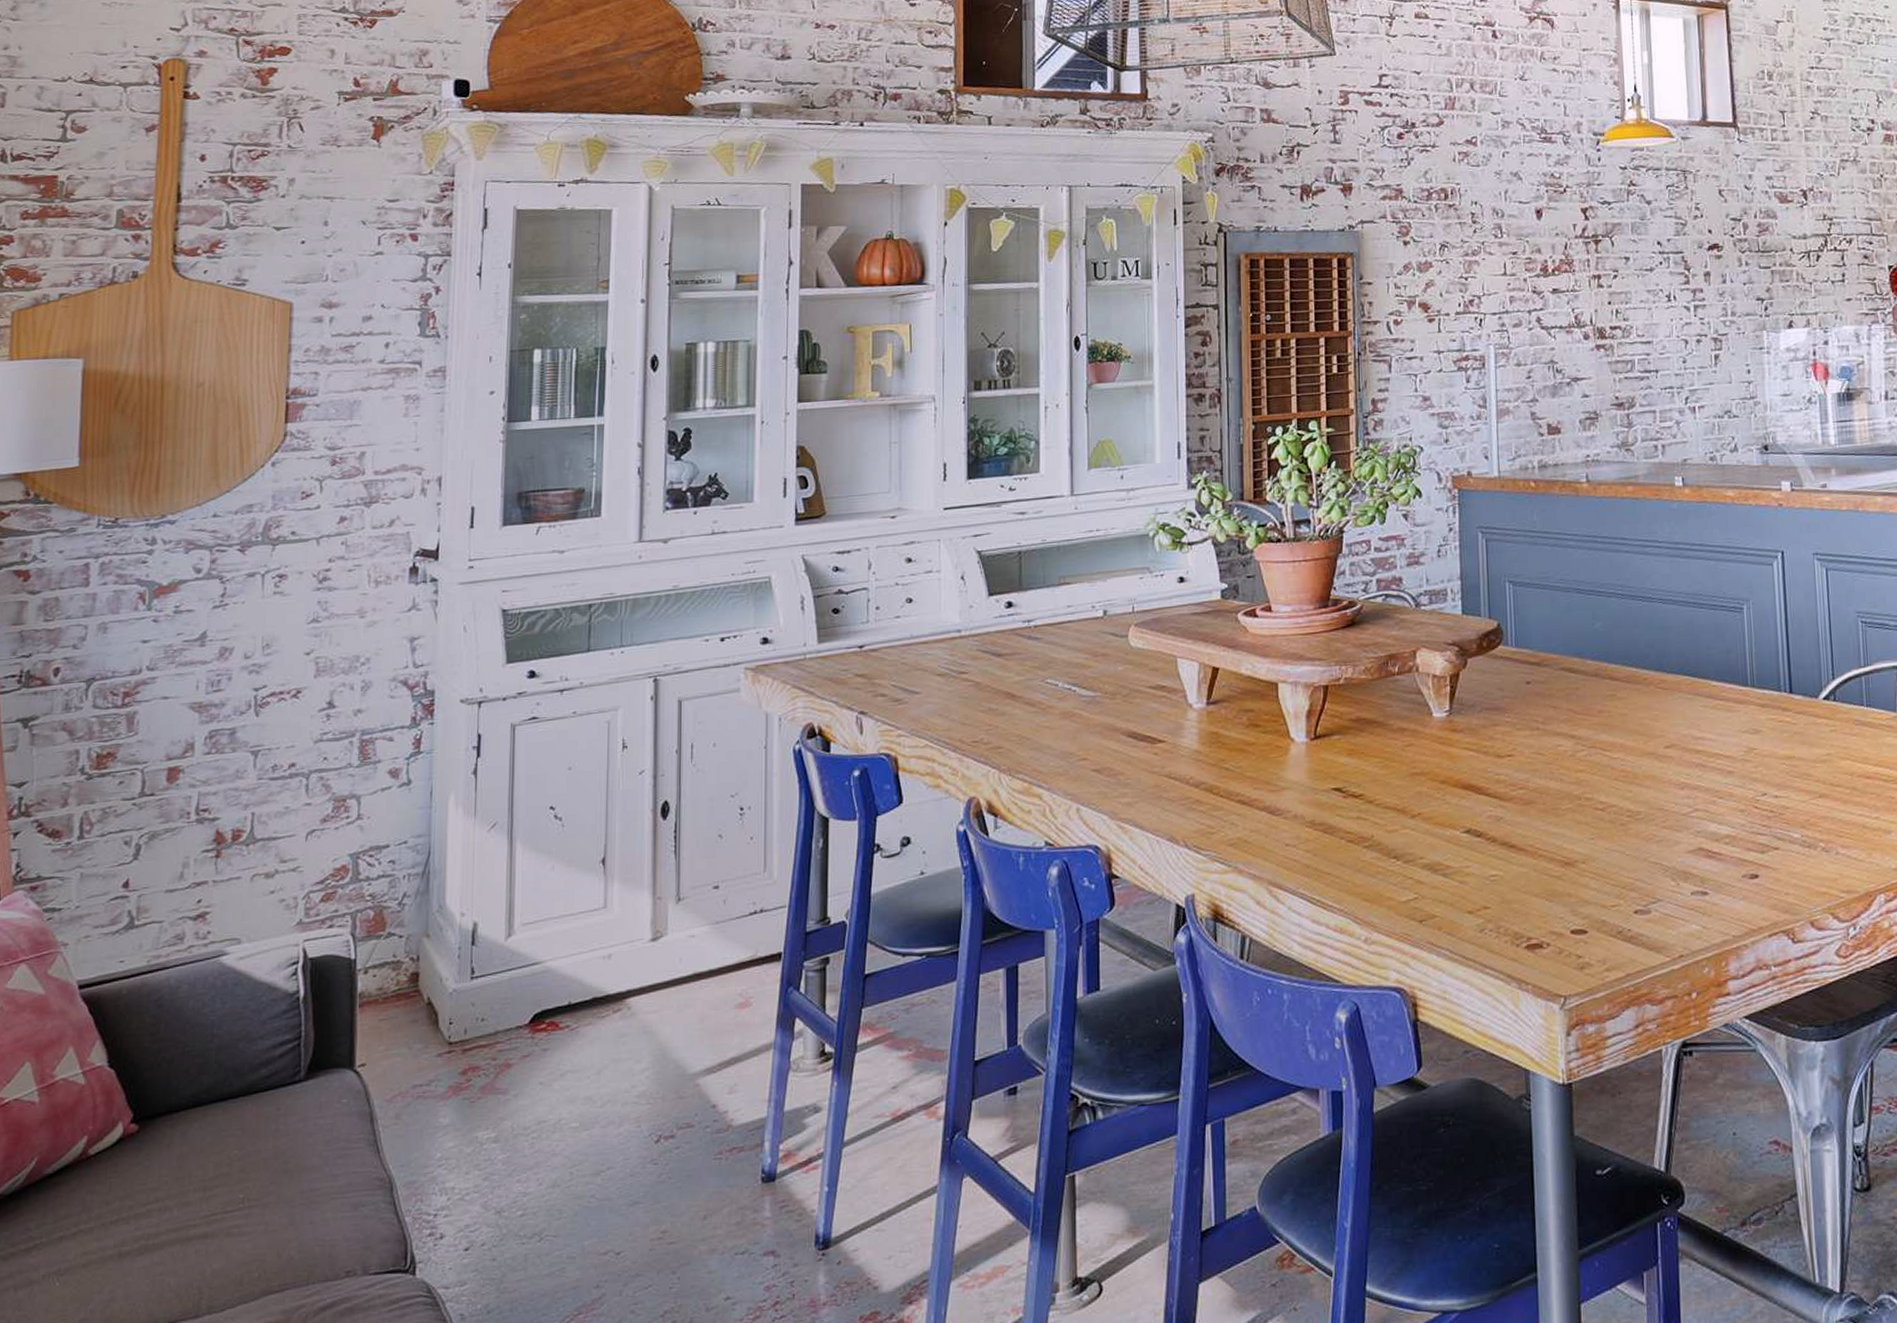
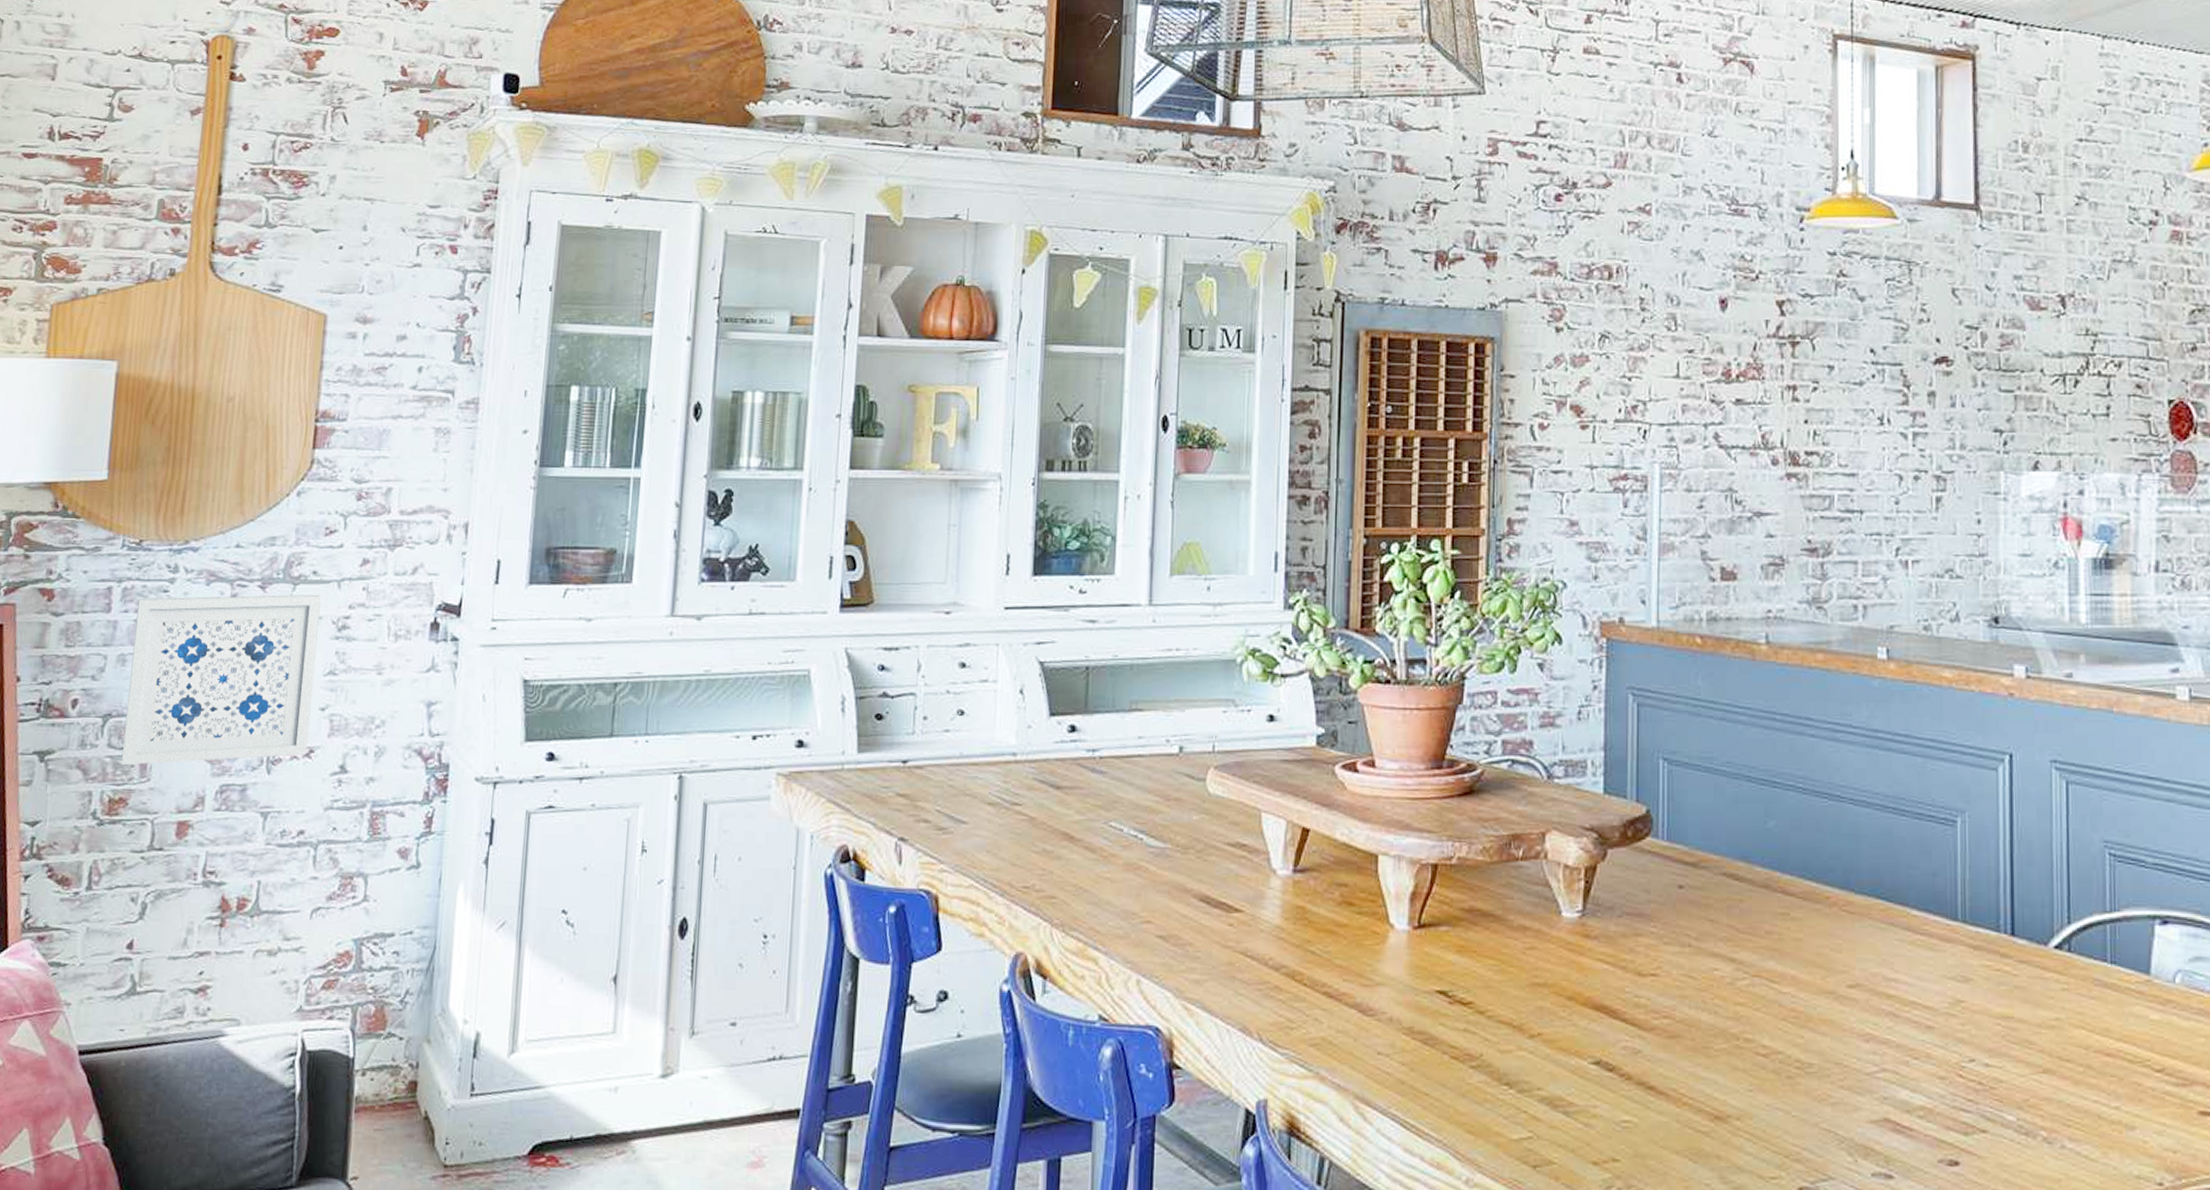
wall art: none [107,551,302,724] -> present [121,594,322,766]

